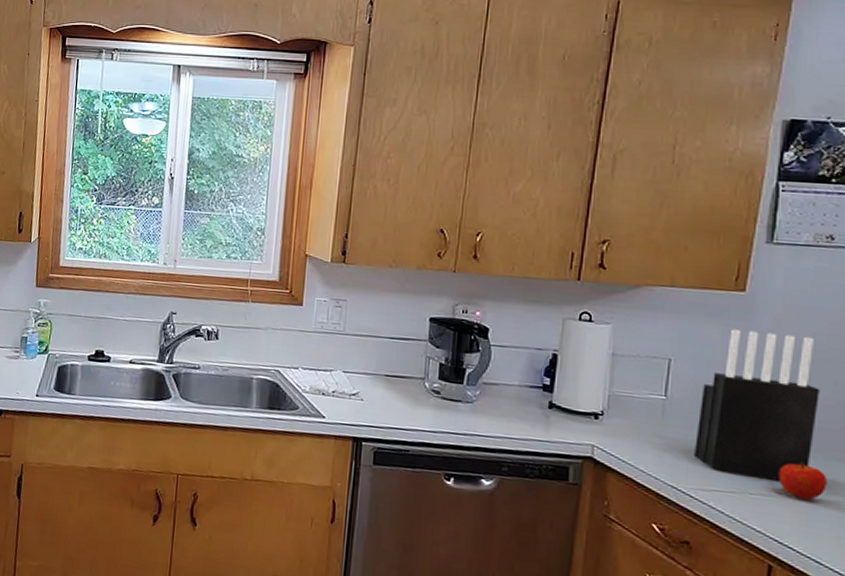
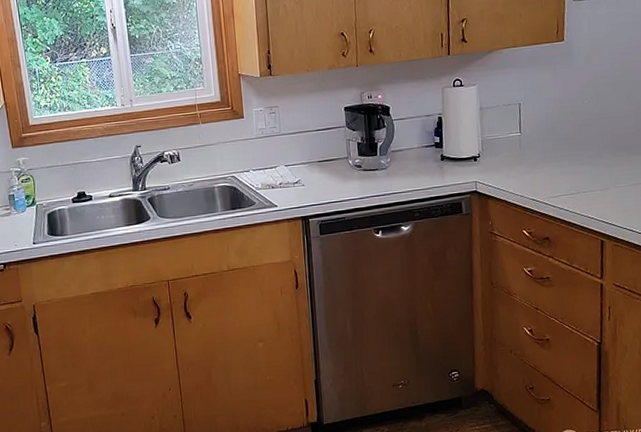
knife block: present [694,329,820,481] -> none [544,67,620,181]
fruit: present [778,461,827,500] -> none [600,160,631,188]

